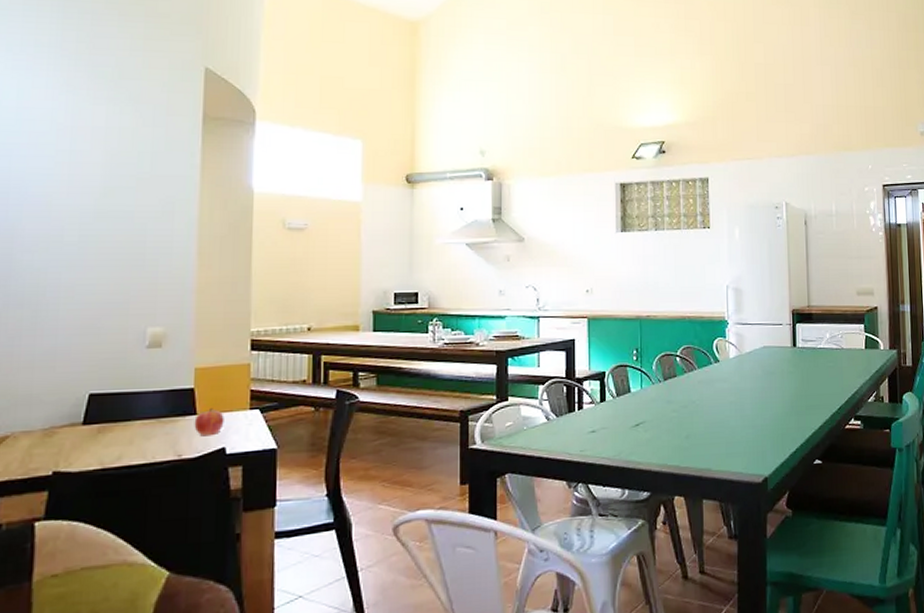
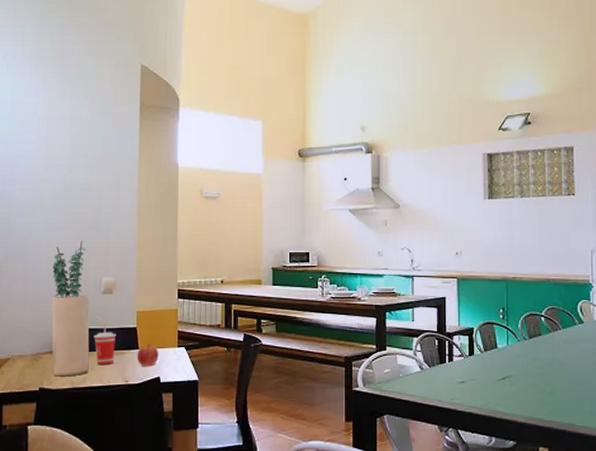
vase: none [72,282,129,456] -> present [51,240,90,377]
beverage cup: none [133,375,166,438] -> present [93,315,117,366]

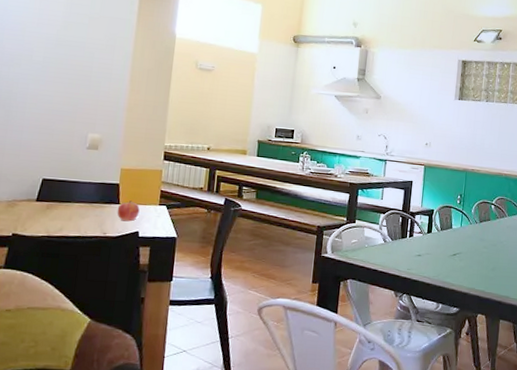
vase: present [51,240,90,377] -> none [28,96,73,225]
beverage cup: present [93,315,117,366] -> none [74,169,98,217]

